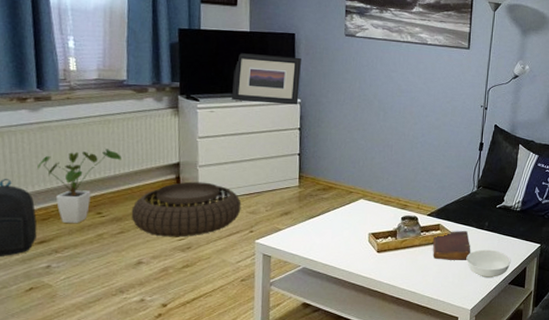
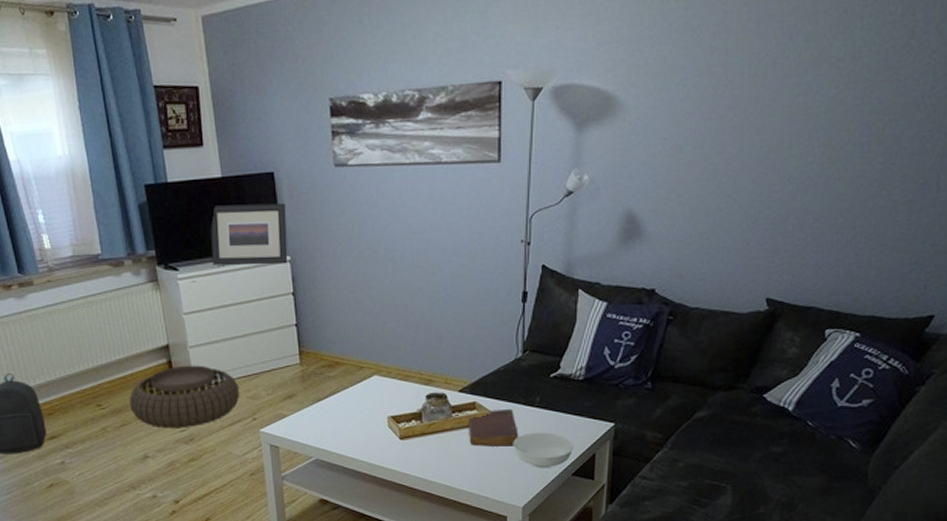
house plant: present [37,149,122,224] -> none [34,334,111,418]

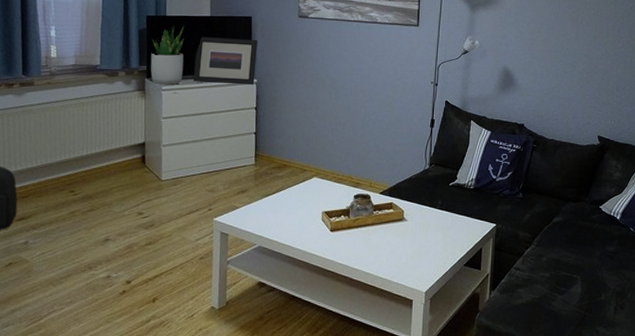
pouf: present [129,365,240,429] -> none [100,160,201,215]
planter: none [155,193,200,273] -> present [150,25,185,85]
diary: present [467,409,519,447] -> none [385,209,424,240]
bowl: present [513,432,574,469] -> none [420,229,466,260]

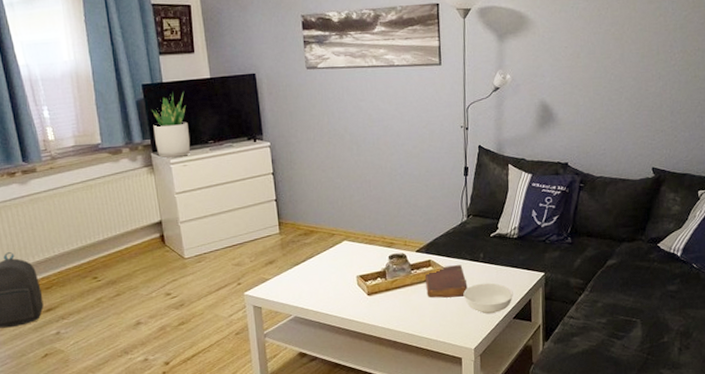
picture frame: present [193,37,258,85] -> none [199,98,268,151]
diary: none [385,209,424,240] -> present [424,265,468,299]
bowl: none [420,229,466,260] -> present [463,283,513,314]

